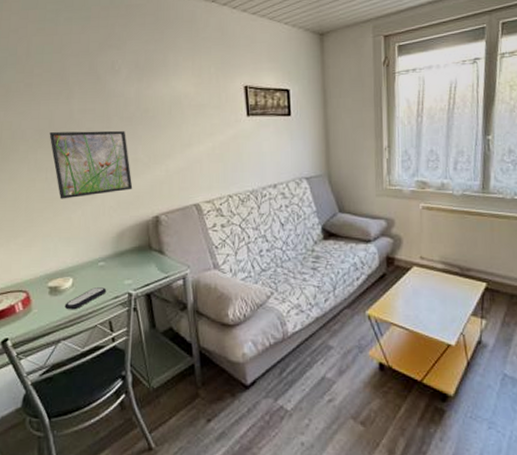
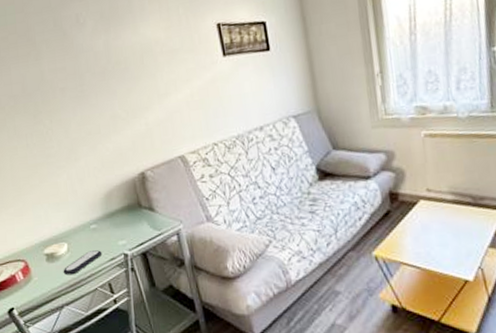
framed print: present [49,130,133,199] -> none [24,87,115,165]

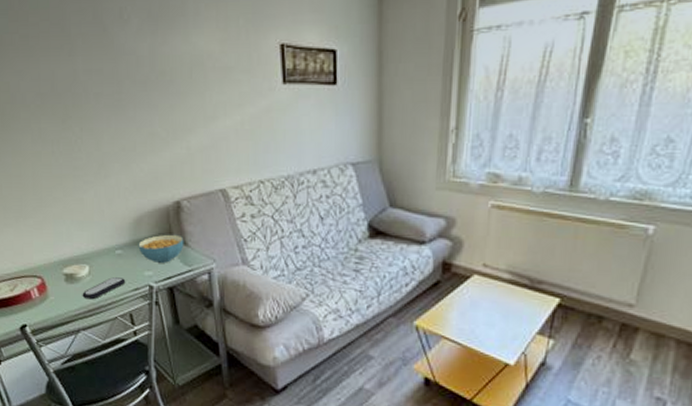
cereal bowl: none [110,203,152,231] -> present [138,234,184,263]

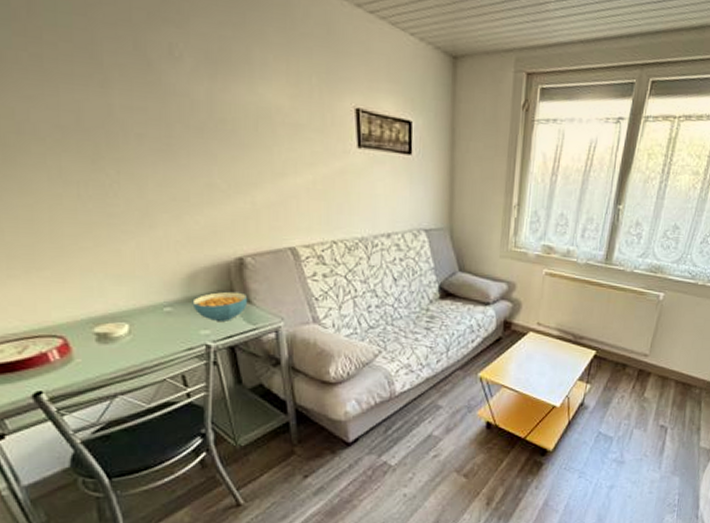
remote control: present [82,277,126,300] -> none [120,336,177,361]

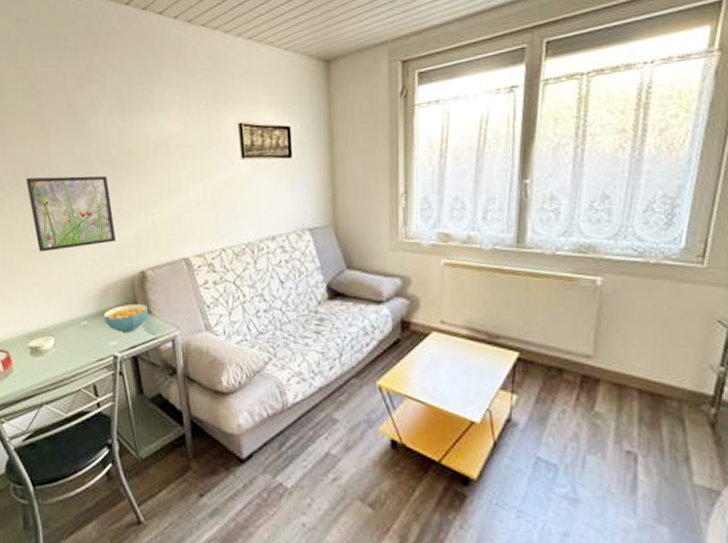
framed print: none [77,132,207,226] -> present [26,176,116,252]

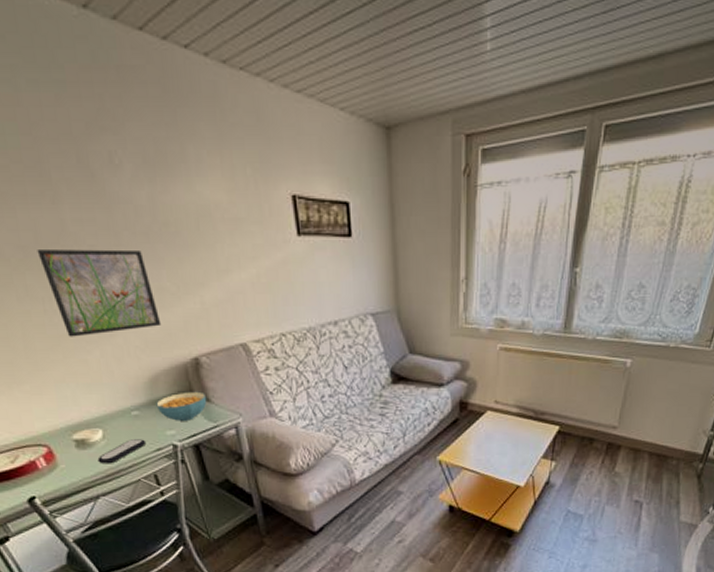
remote control: none [46,349,91,372] -> present [97,439,147,464]

